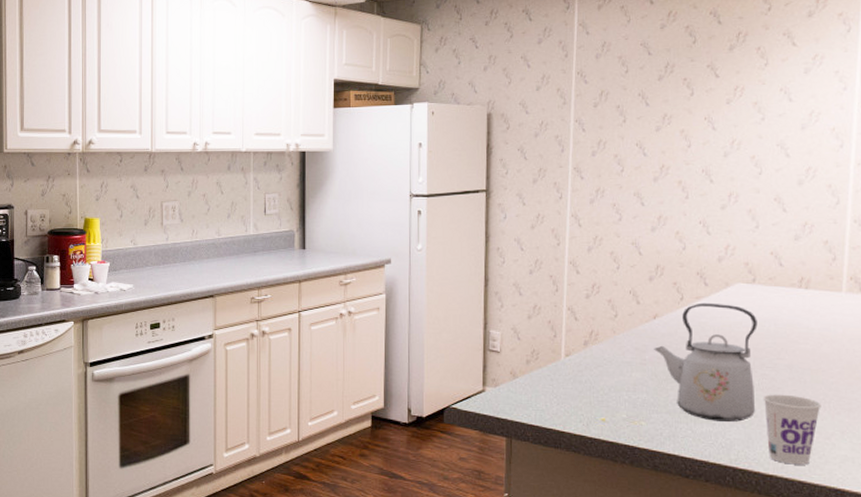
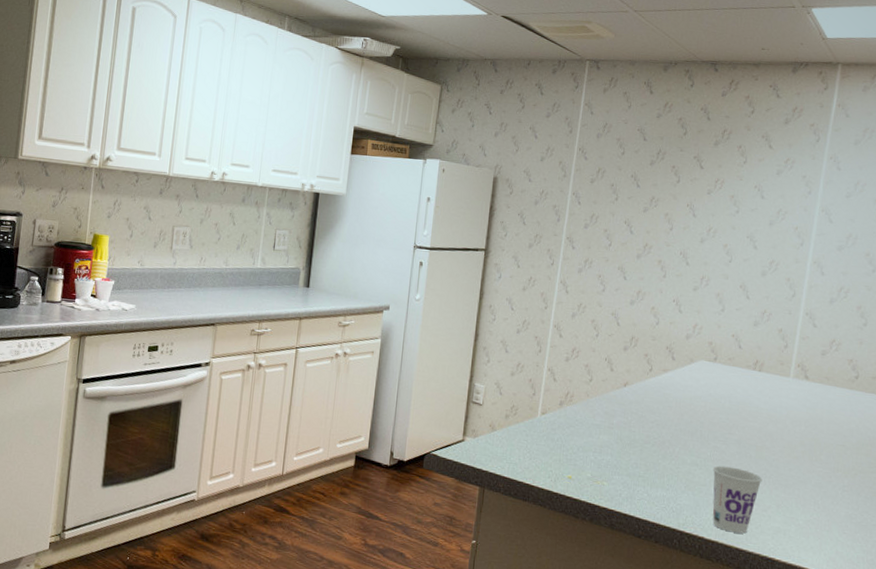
kettle: present [654,302,758,422] -> none [621,375,715,489]

